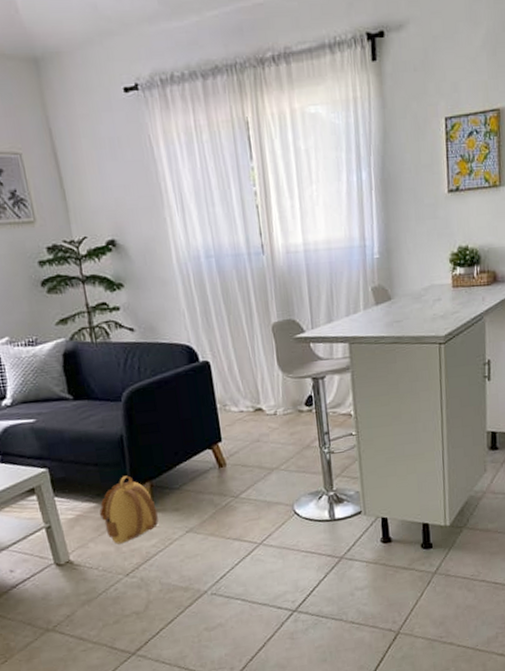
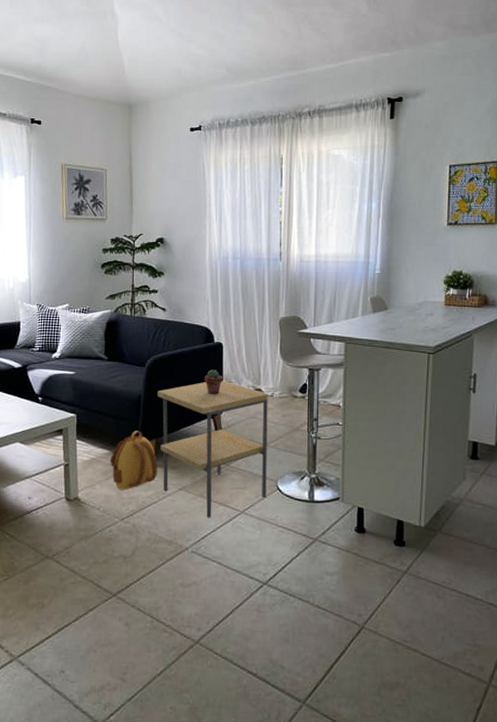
side table: none [141,404,284,557] -> present [157,380,268,518]
potted succulent: none [195,393,217,422] -> present [205,370,223,394]

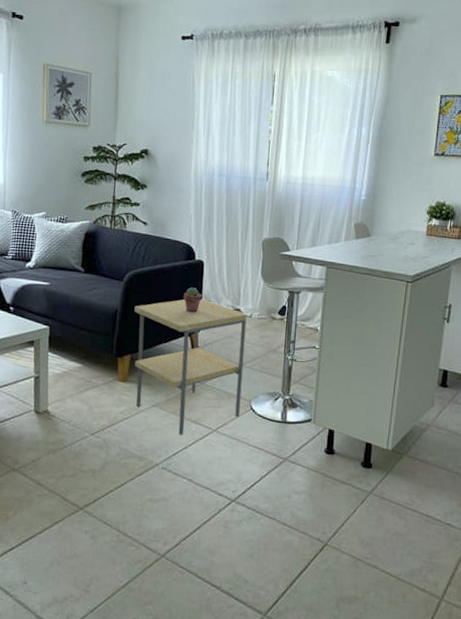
backpack: present [109,430,157,490] -> none [81,345,131,405]

